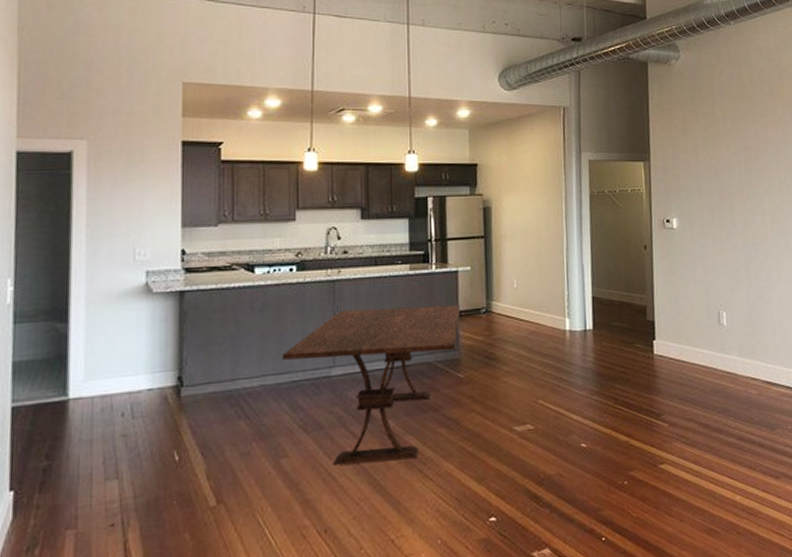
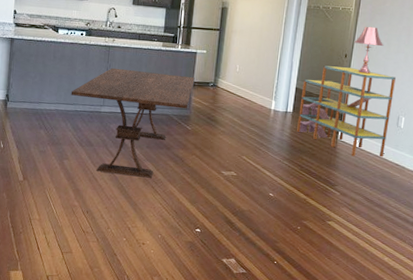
storage shelf: none [600,261,711,373] -> present [297,65,396,157]
table lamp: none [652,207,686,266] -> present [354,26,384,74]

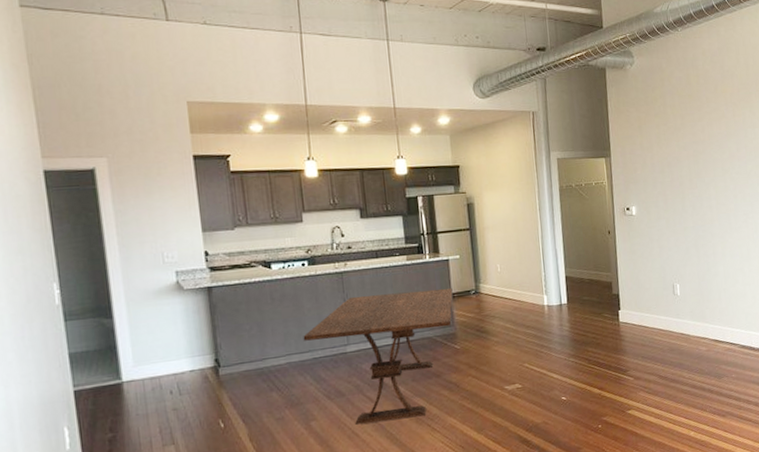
storage shelf: present [297,65,396,157] -> none [571,243,668,336]
table lamp: present [354,26,384,74] -> none [614,197,644,248]

